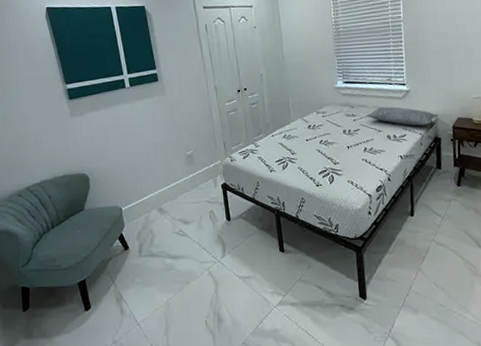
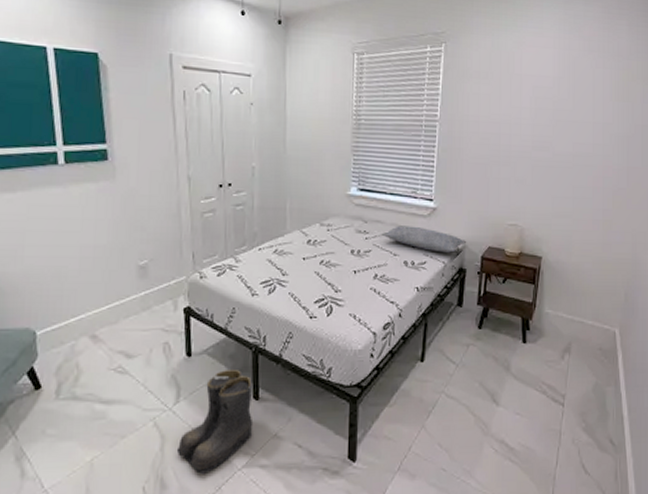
boots: none [226,229,283,312] -> present [176,370,254,475]

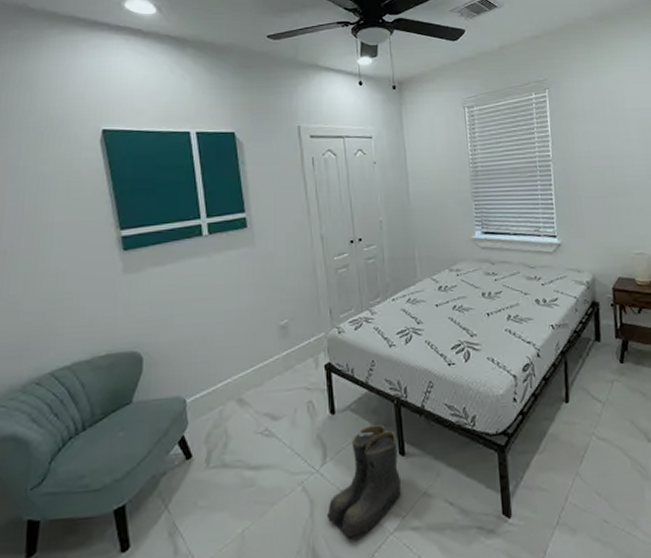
pillow: present [383,226,467,253] -> none [511,263,596,288]

